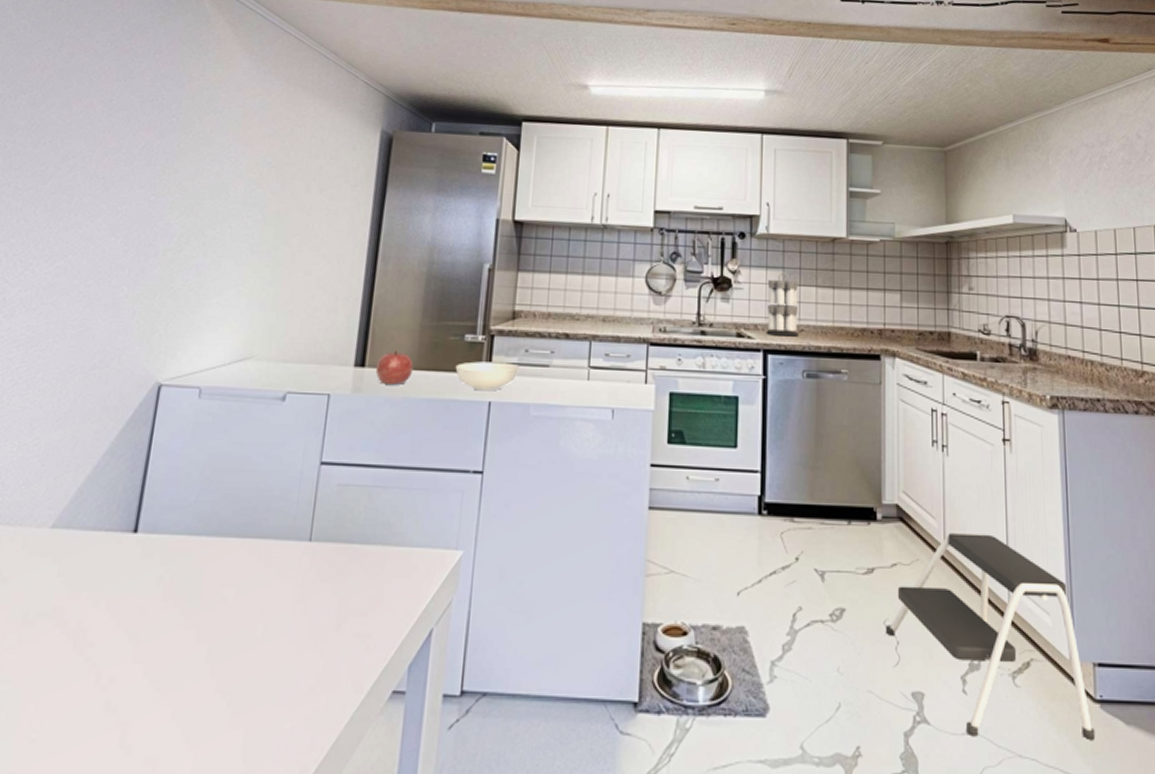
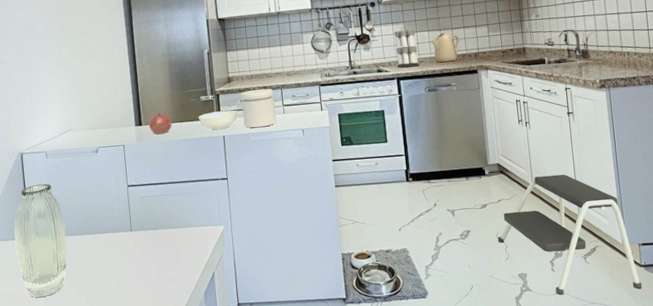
vase: none [105,439,204,641] -> present [14,183,67,298]
jar: none [524,335,578,397] -> present [240,88,277,128]
kettle: none [820,292,861,338] -> present [431,33,460,63]

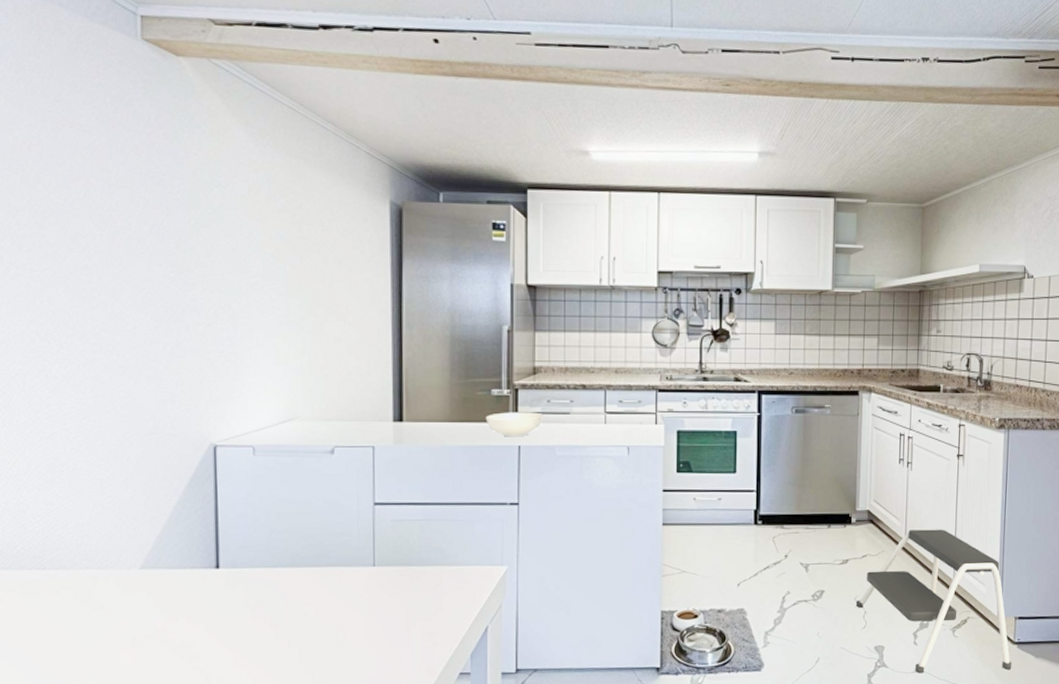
vase: present [14,183,67,298] -> none [194,491,276,652]
fruit: present [148,111,172,135] -> none [413,404,447,437]
jar: present [240,88,277,128] -> none [548,387,595,439]
spice rack: present [394,24,420,68] -> none [760,323,789,379]
kettle: present [431,33,460,63] -> none [807,339,843,378]

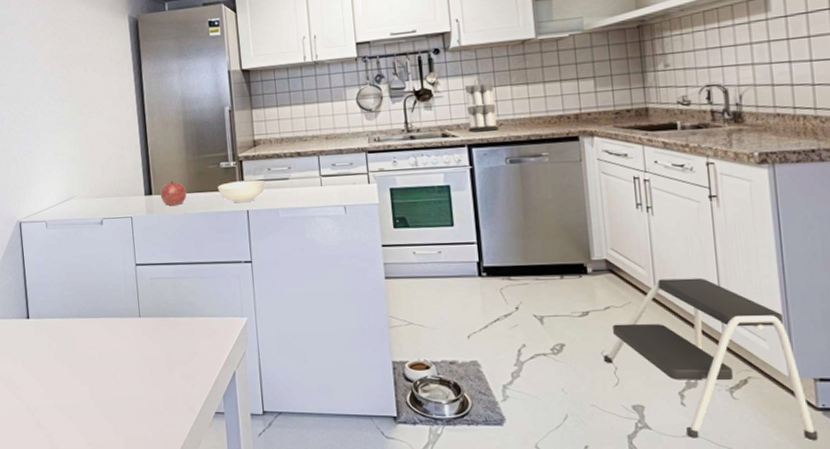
fruit: none [413,404,447,437] -> present [160,179,187,207]
spice rack: none [760,323,789,379] -> present [465,77,499,133]

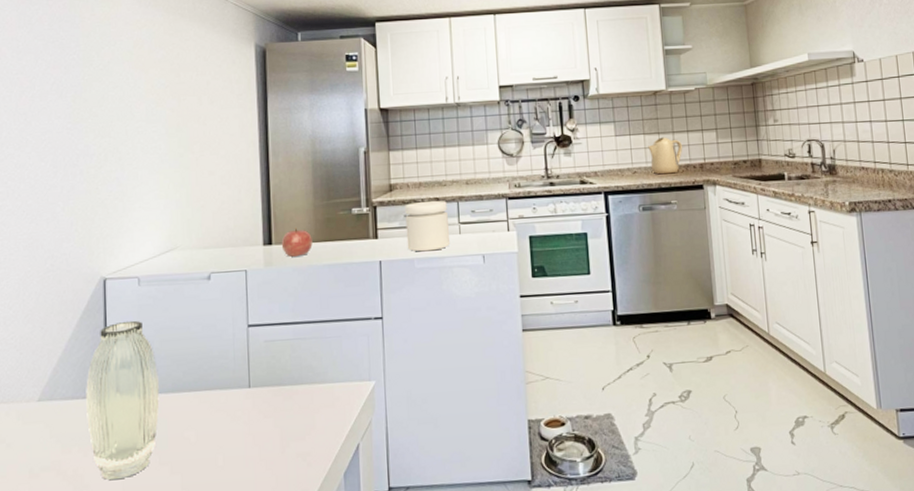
vase: none [12,257,69,385] -> present [86,320,160,481]
bowl: present [217,180,266,203] -> none [347,227,401,253]
jar: none [268,155,313,203] -> present [405,200,451,252]
spice rack: present [465,77,499,133] -> none [603,125,633,180]
kettle: none [515,87,556,127] -> present [648,137,683,175]
step stool: present [604,278,819,440] -> none [726,319,901,476]

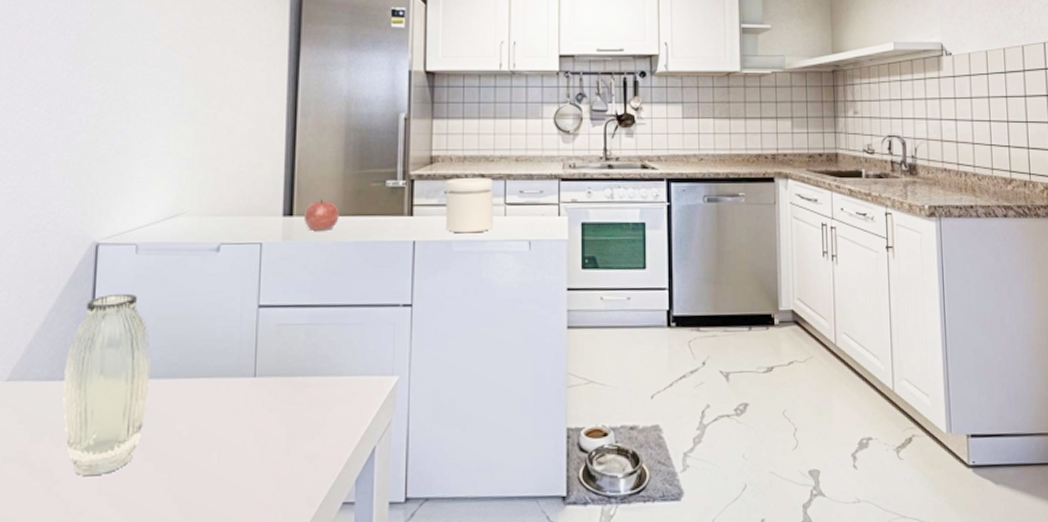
kettle: present [648,137,683,175] -> none [717,123,755,164]

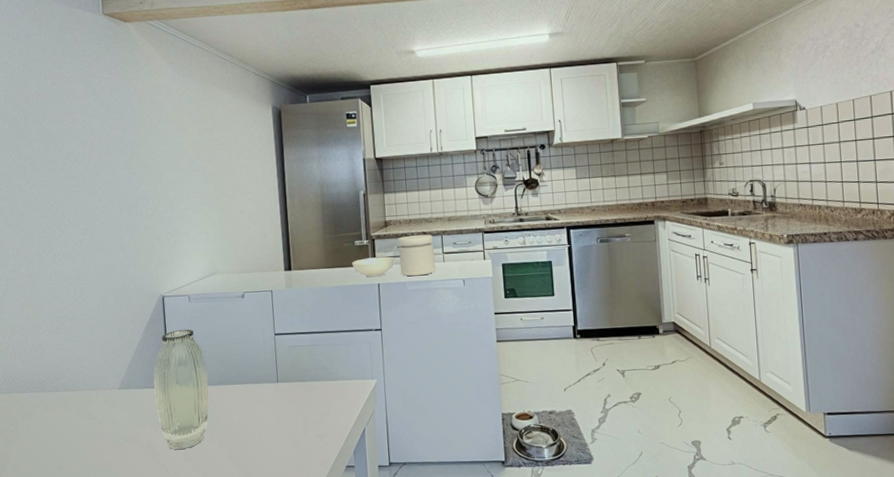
fruit: present [303,197,339,232] -> none [298,256,324,281]
bowl: none [379,204,439,232] -> present [351,256,395,278]

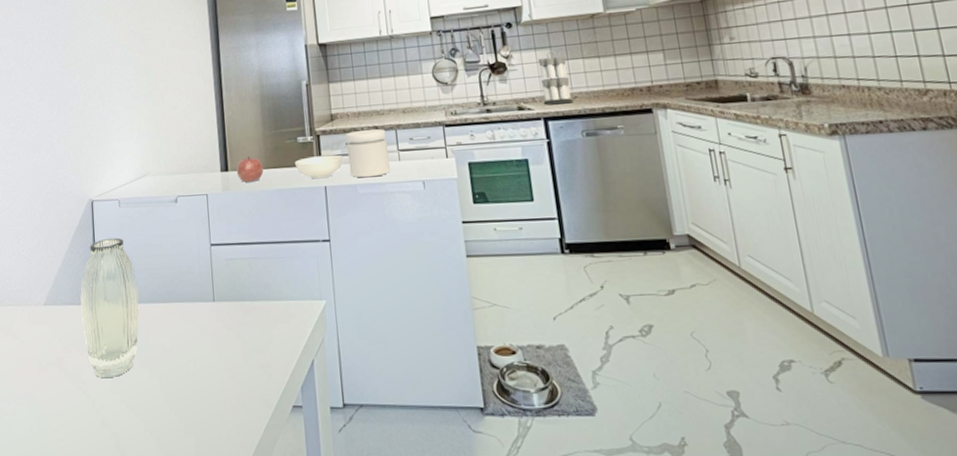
fruit: none [298,256,324,281] -> present [236,154,264,183]
spice rack: none [565,169,592,216] -> present [538,50,573,105]

